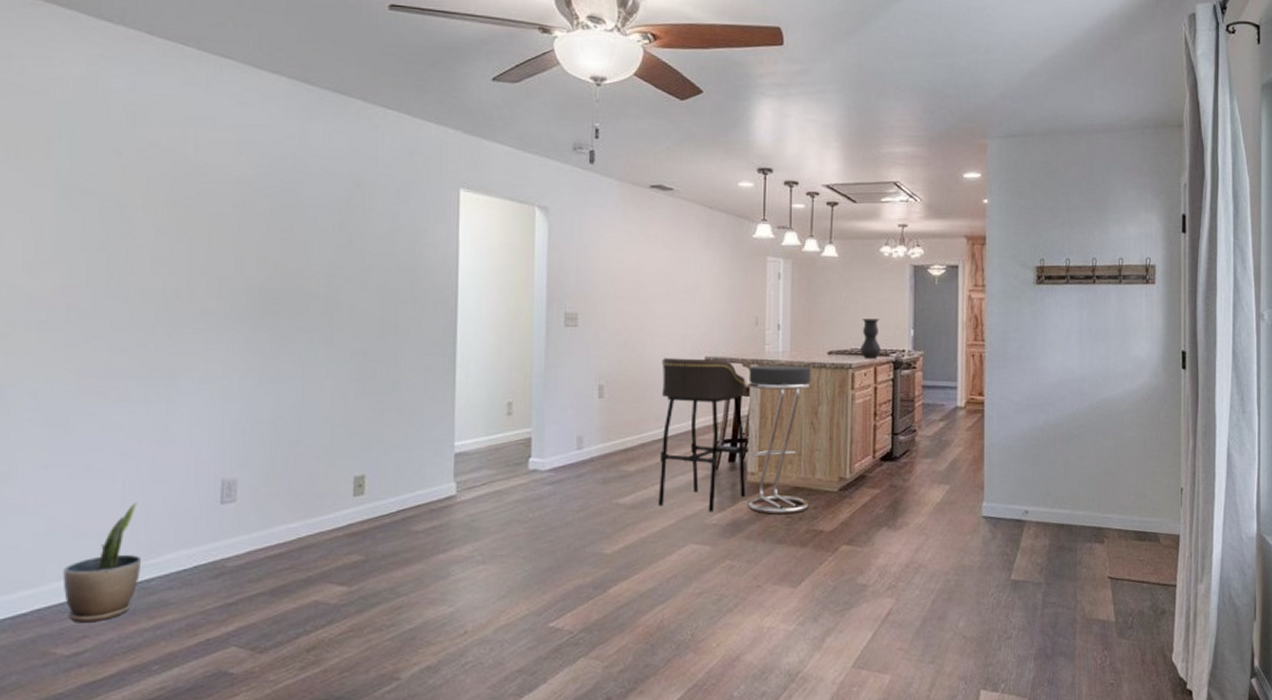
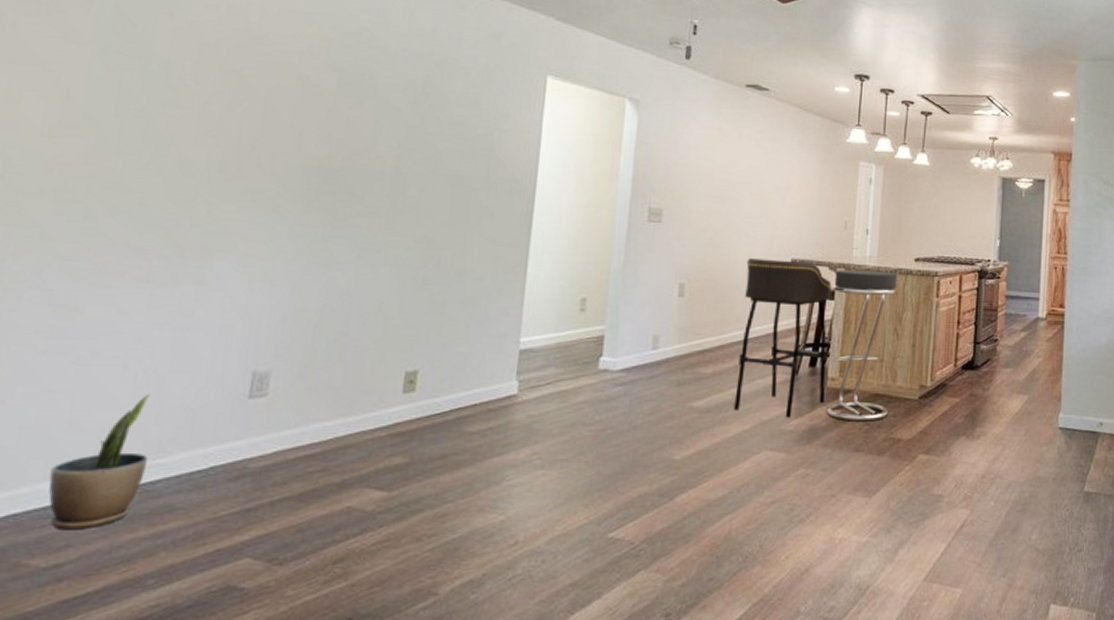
vase: present [861,319,882,360] -> none [947,227,968,268]

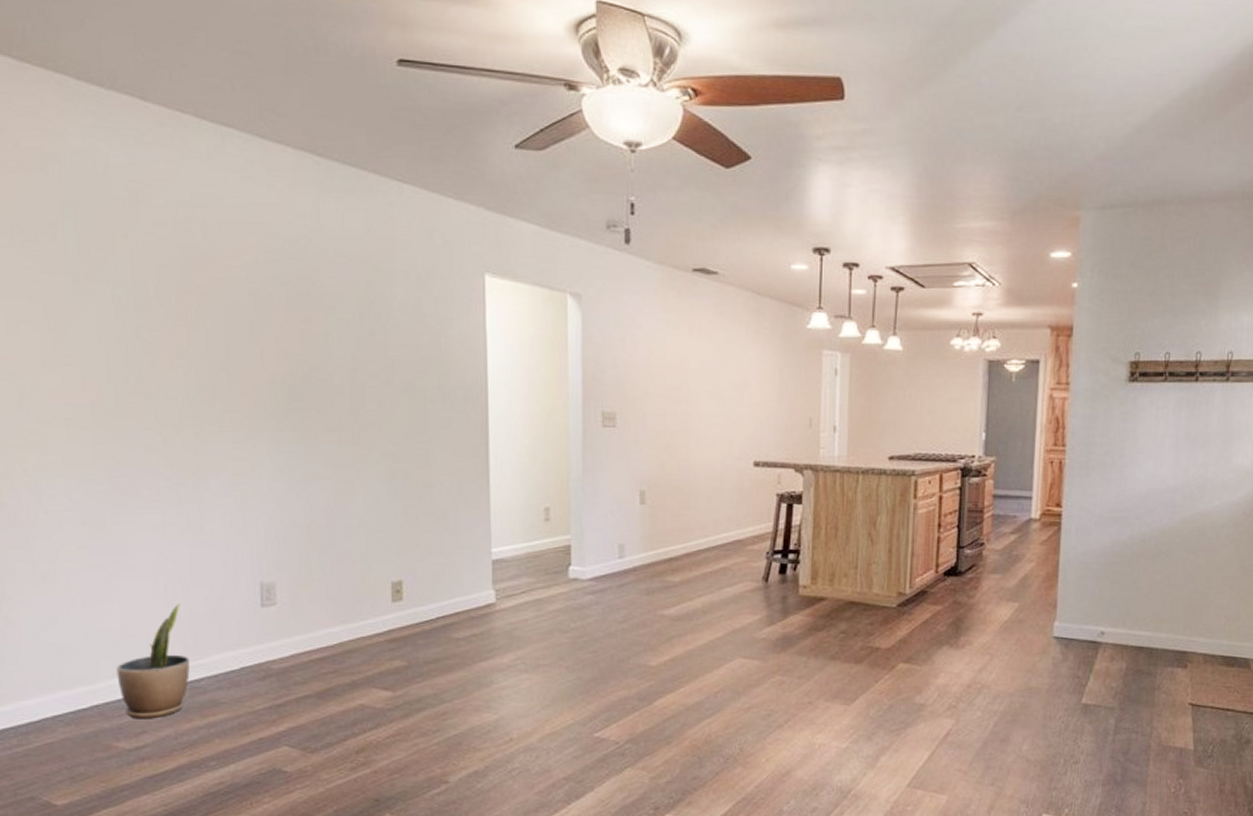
bar stool: present [734,257,832,418] -> none [705,461,798,626]
bar stool: present [826,269,897,422] -> none [799,470,870,630]

